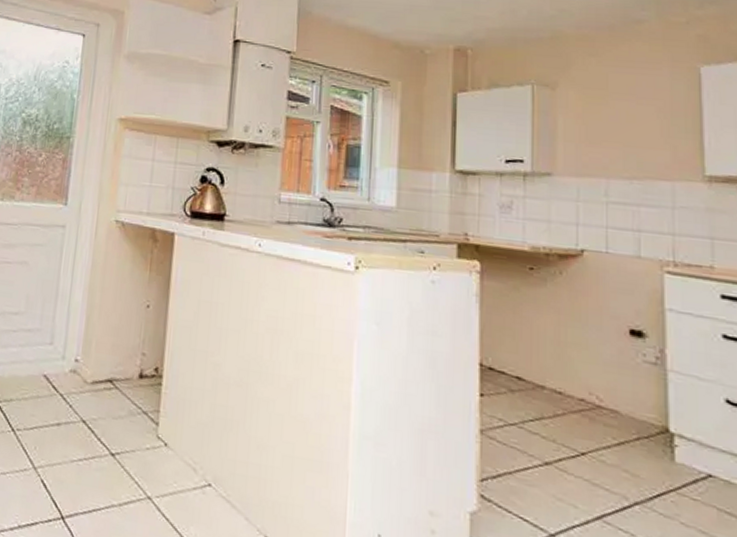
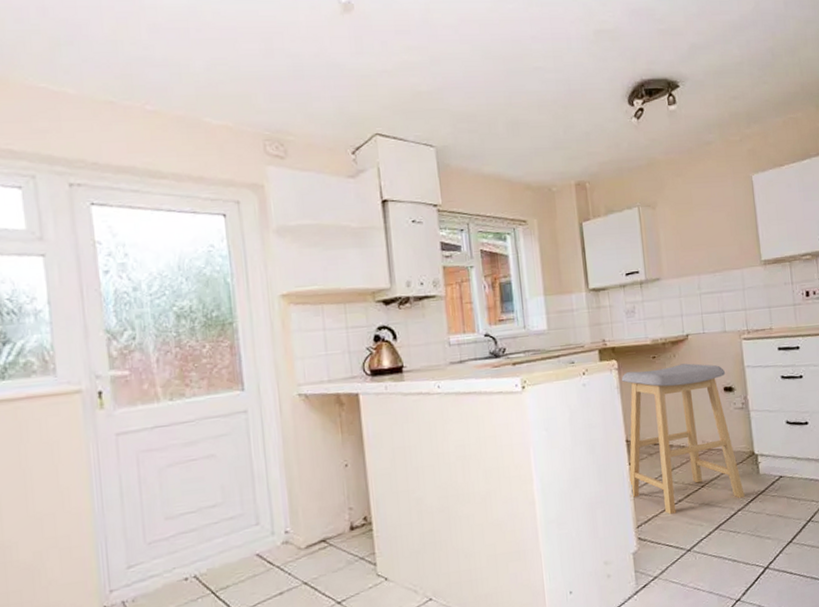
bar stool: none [476,279,648,488] -> present [621,363,745,514]

